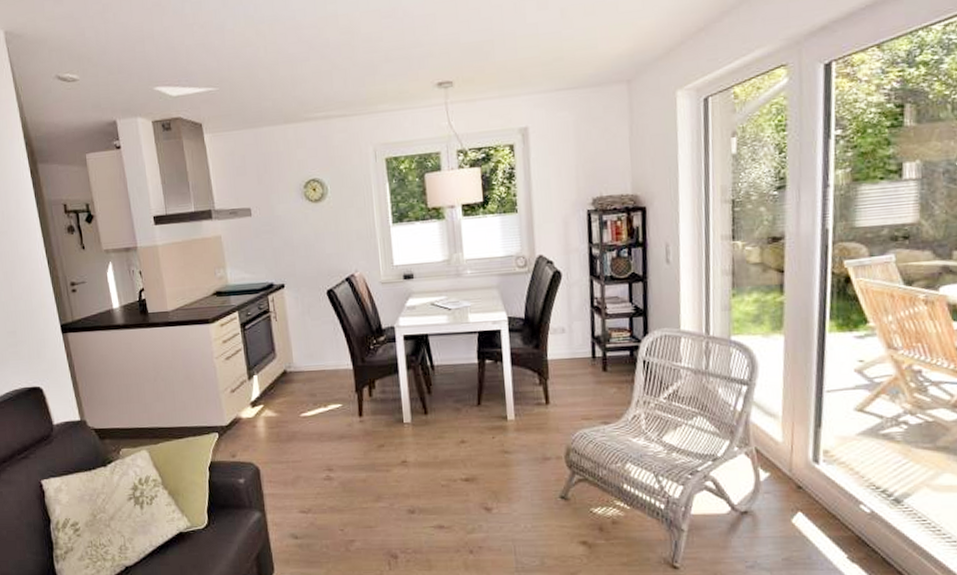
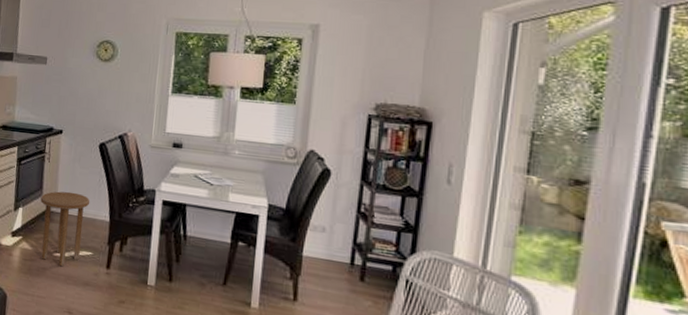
side table: none [275,347,329,426] -> present [40,191,90,267]

